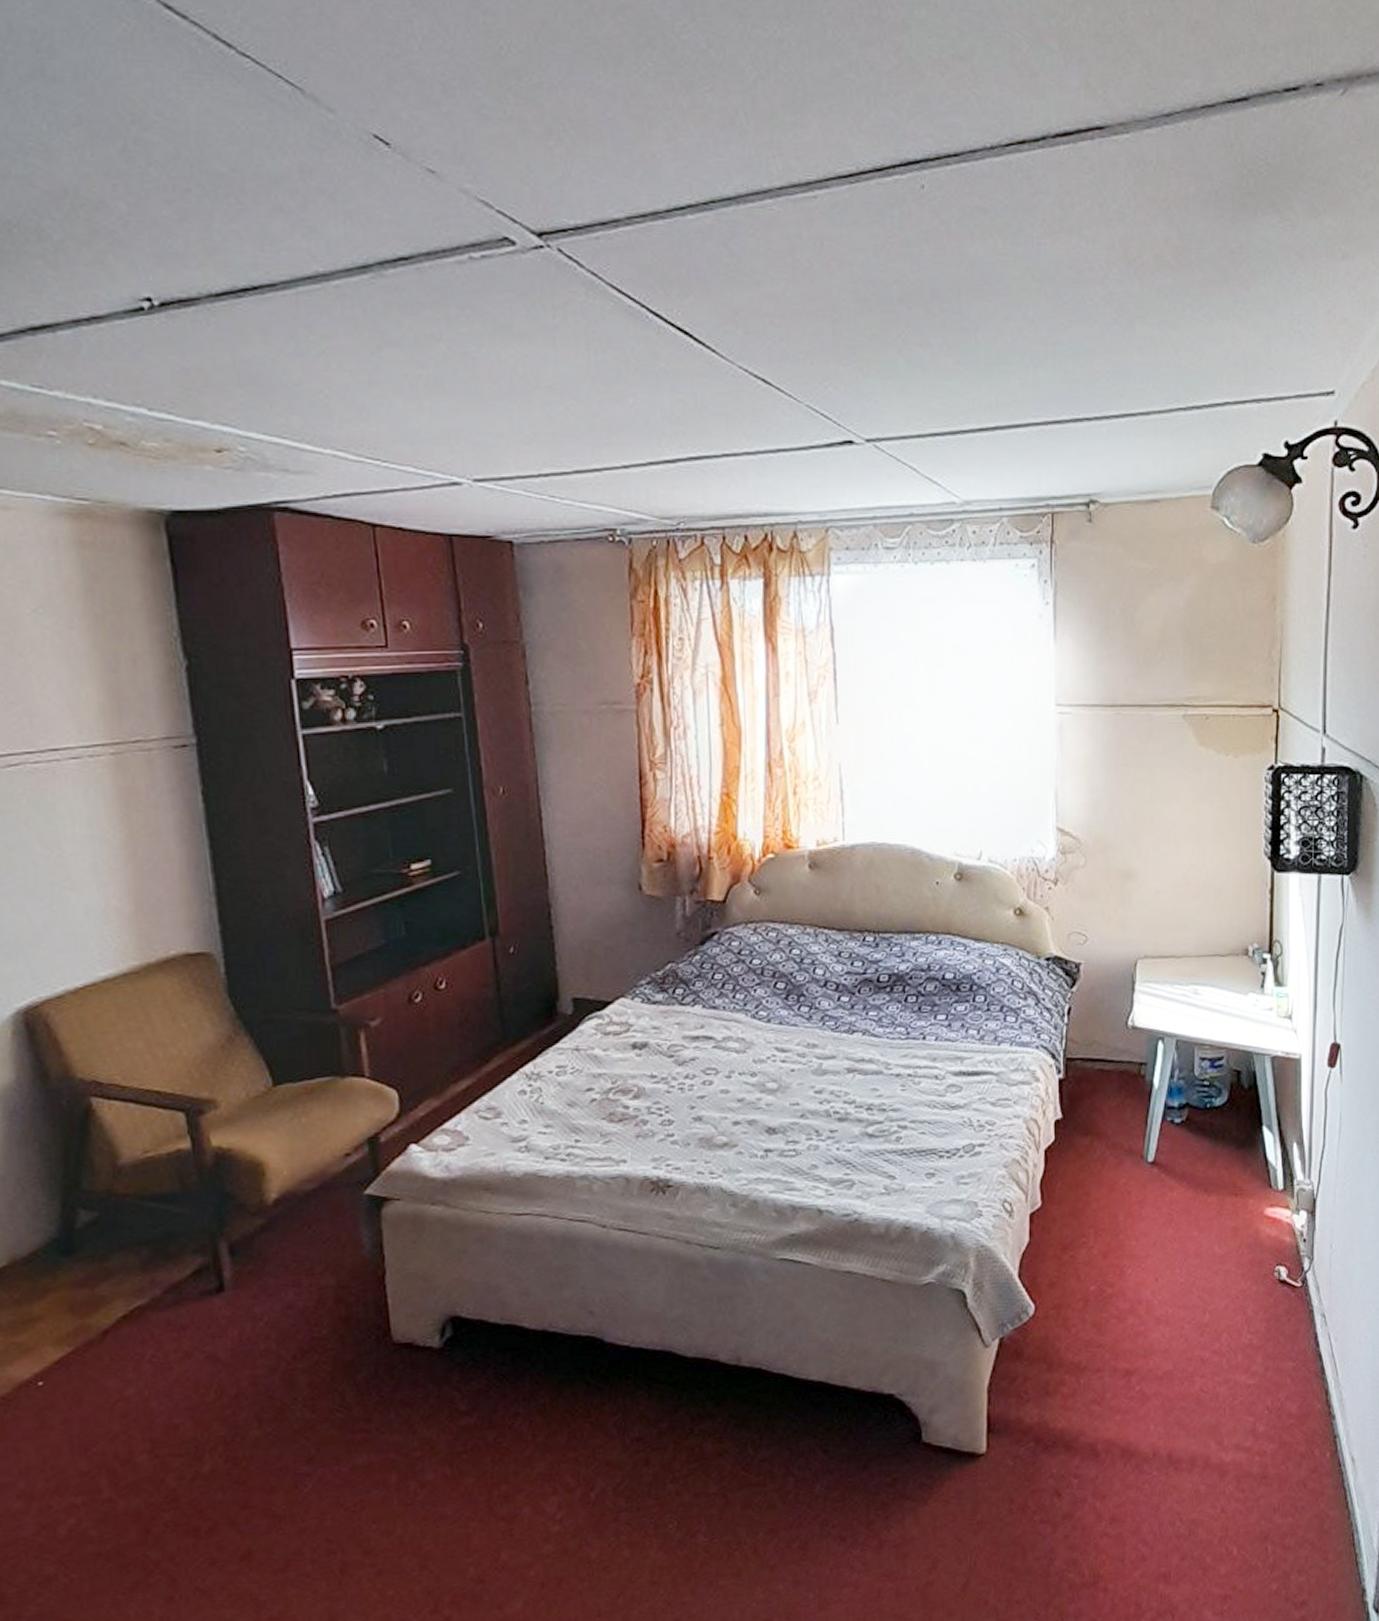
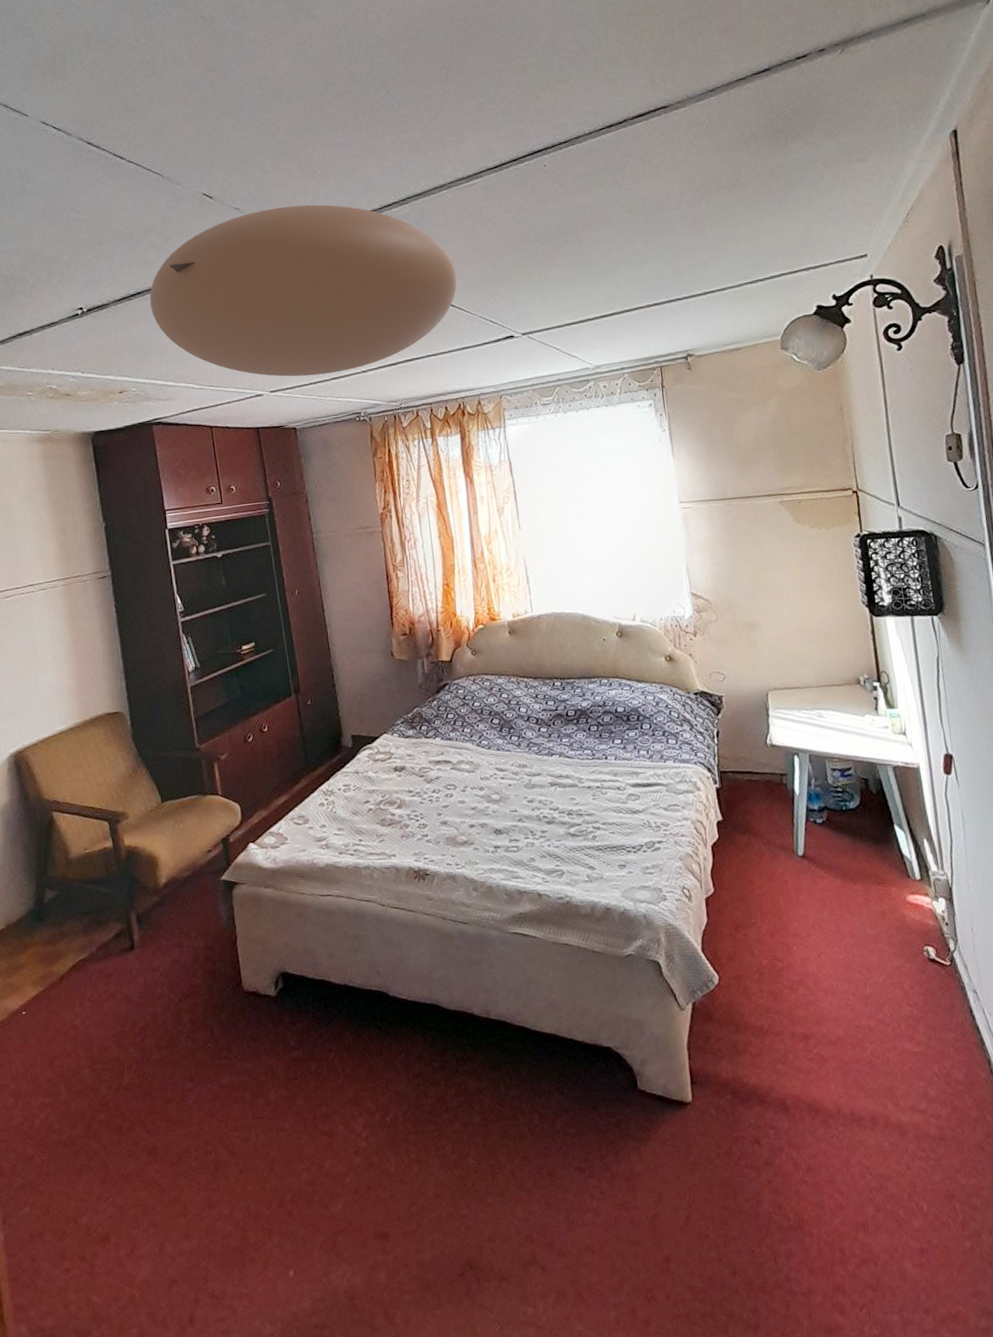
ceiling light: none [273,180,777,463] -> present [149,204,457,377]

